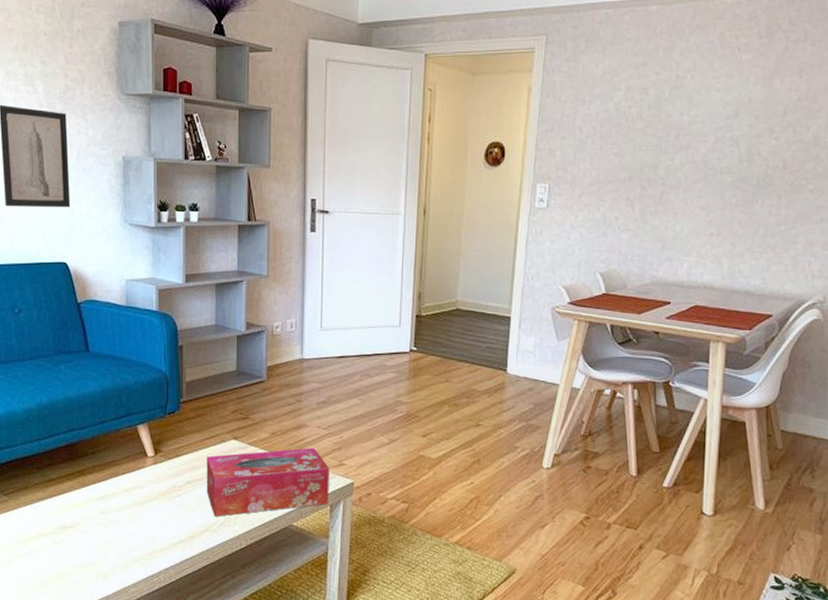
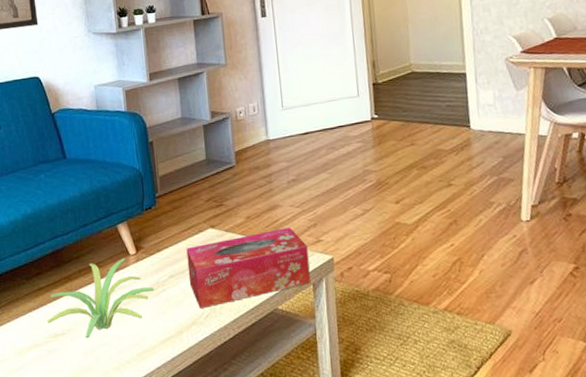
plant: none [56,459,169,534] -> present [47,258,154,339]

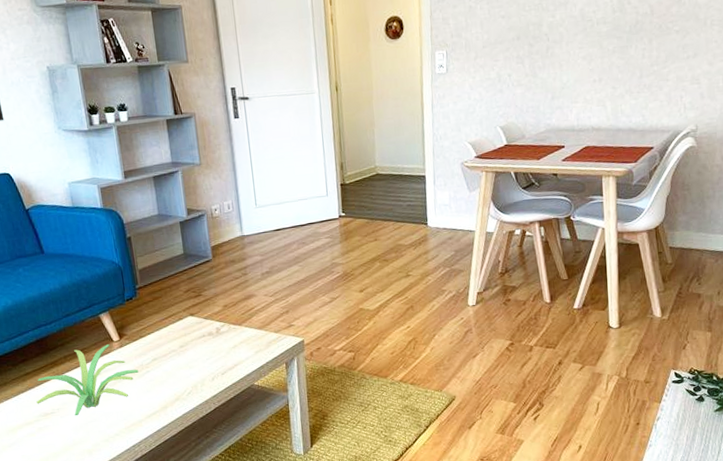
tissue box: present [186,227,311,308] -> none [167,314,284,386]

